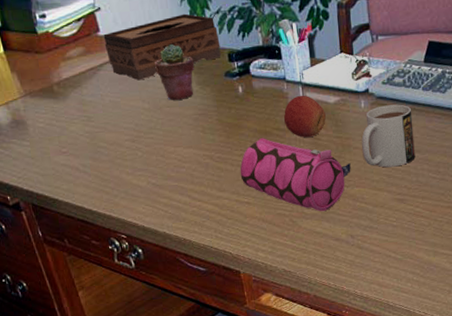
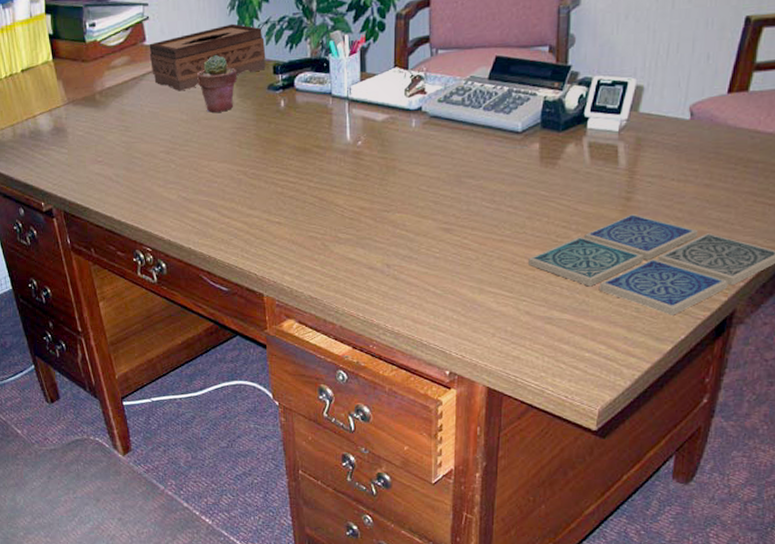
pencil case: present [240,138,351,212] -> none [274,155,394,237]
apple: present [283,95,326,137] -> none [325,111,371,156]
mug: present [361,104,415,168] -> none [408,124,469,193]

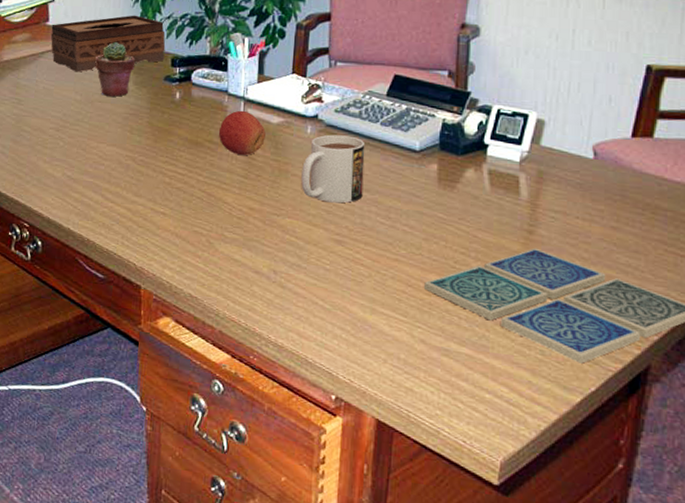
apple: none [325,111,371,156] -> present [218,110,266,155]
mug: none [408,124,469,193] -> present [301,134,365,204]

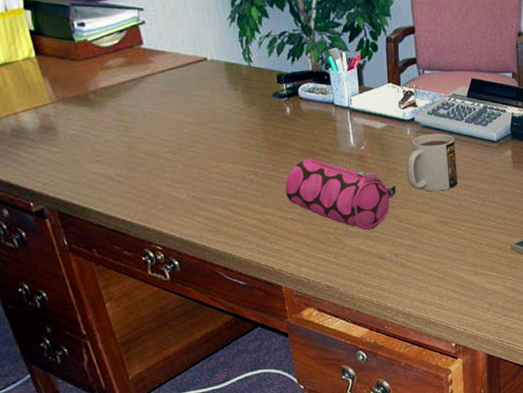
tissue box: present [50,15,166,72] -> none [147,34,270,95]
potted succulent: present [95,42,136,97] -> none [200,63,243,116]
pencil case: none [161,148,286,238] -> present [285,158,396,231]
apple: present [218,110,266,155] -> none [330,119,373,159]

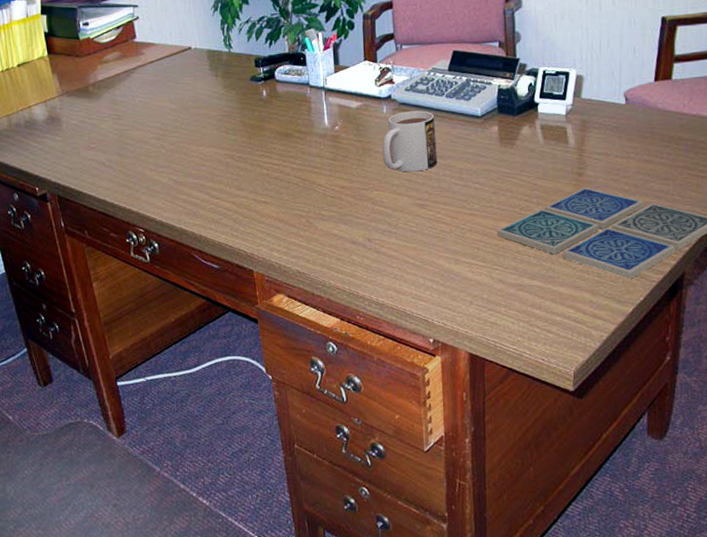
pencil case: present [285,158,396,231] -> none [259,140,371,214]

